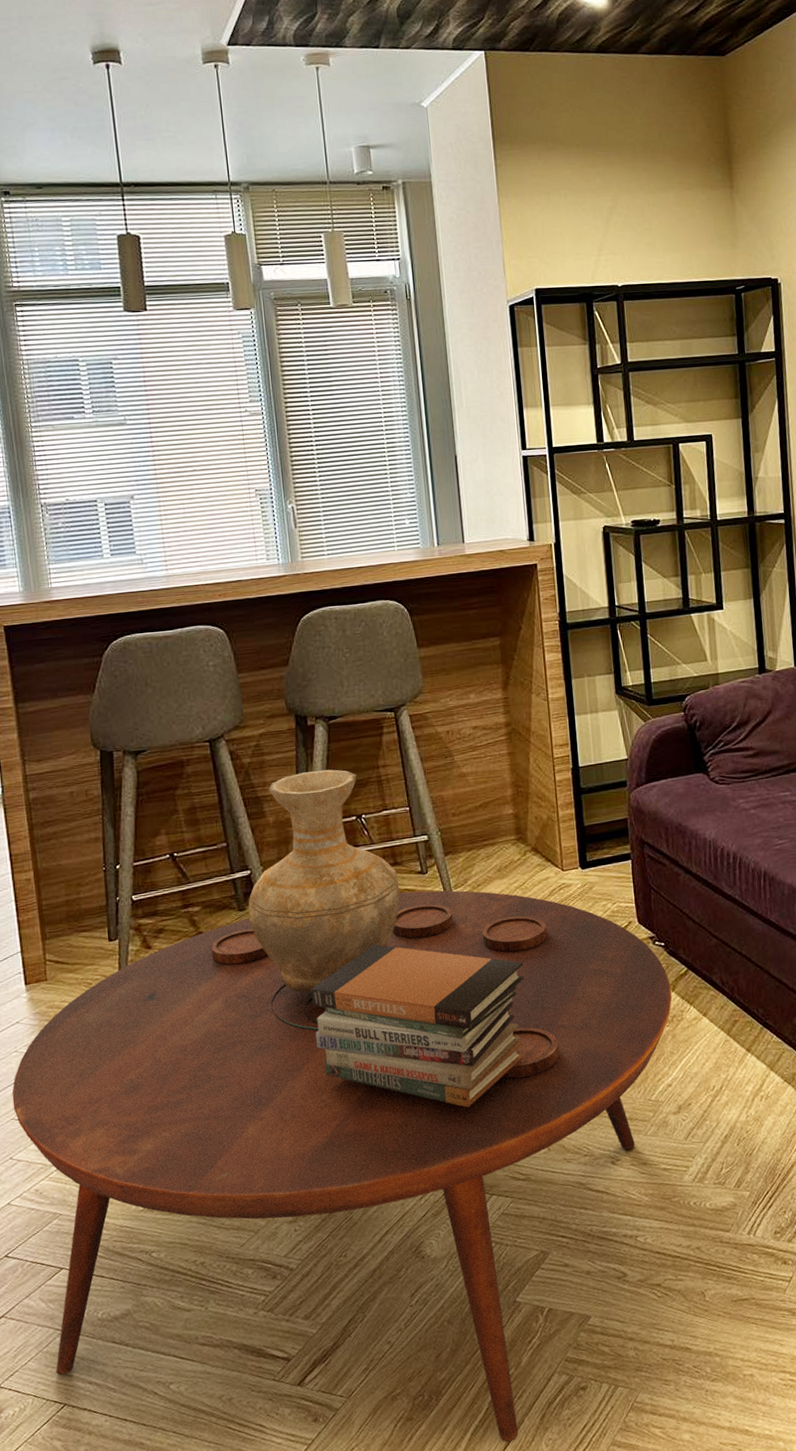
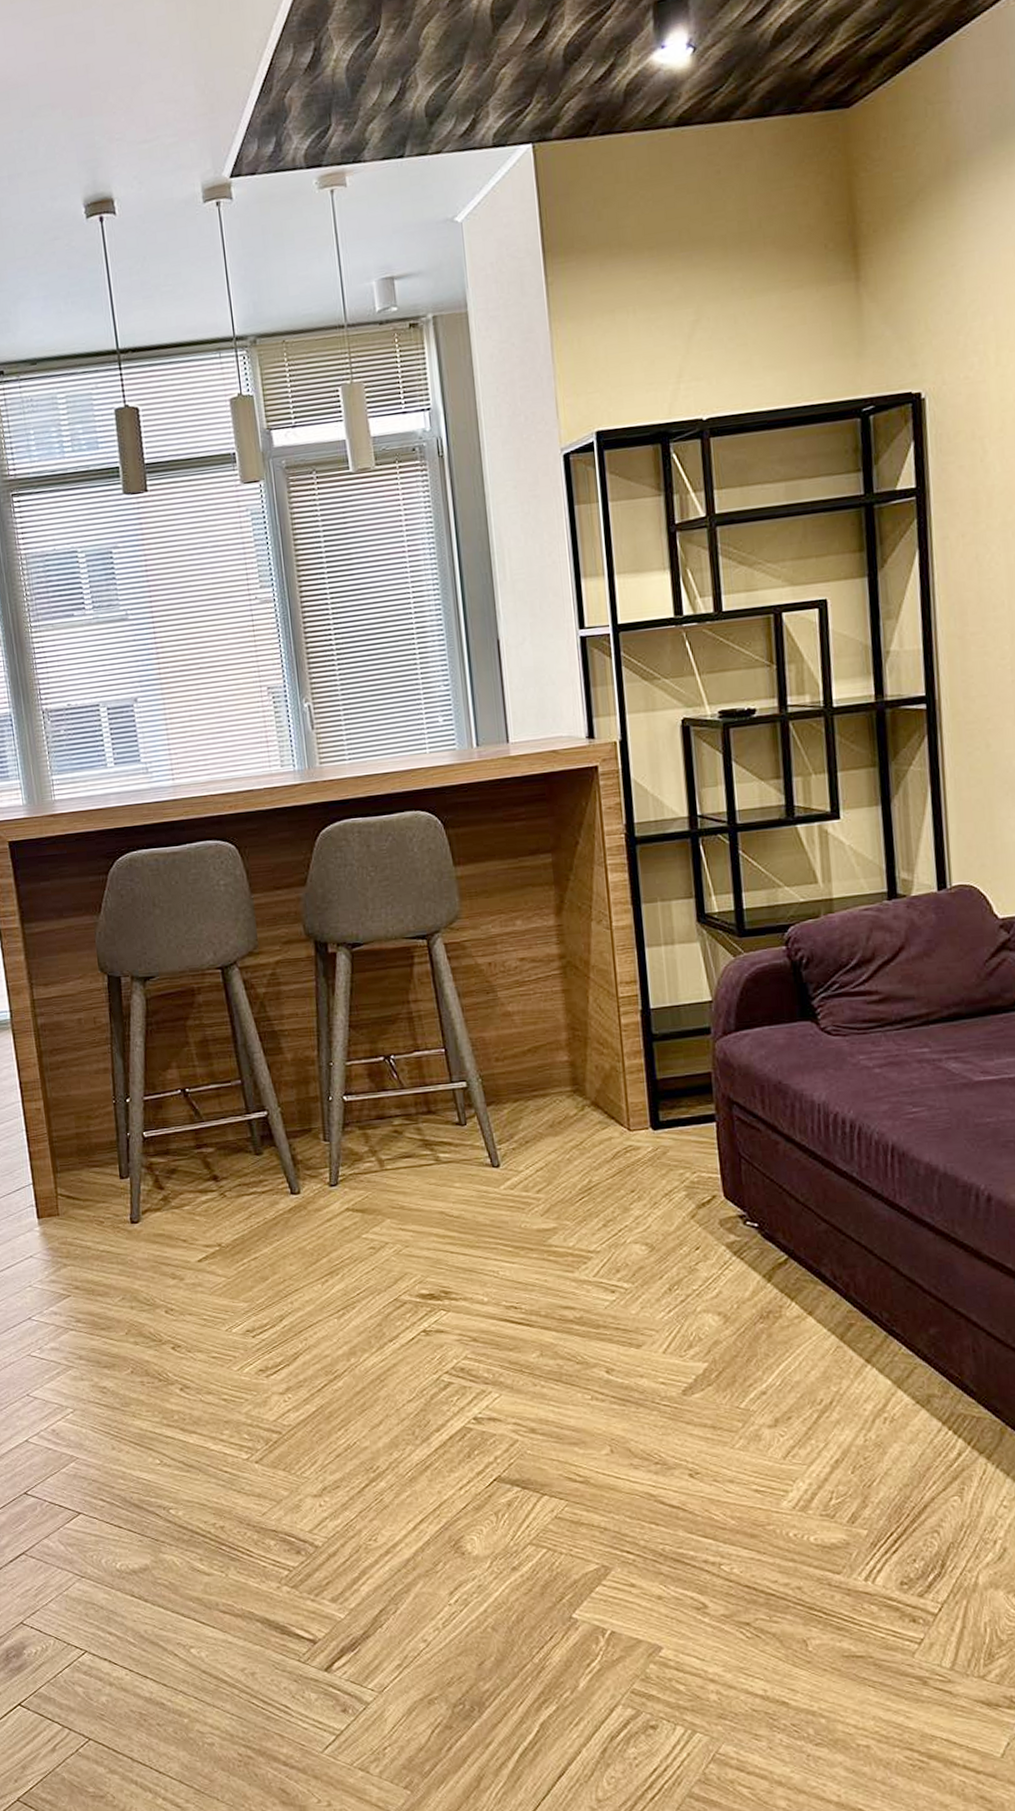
coffee table: present [11,890,672,1442] -> none [27,1144,767,1772]
vase: present [248,769,400,993] -> none [265,1003,435,1250]
book stack: present [311,944,524,1108] -> none [335,1201,582,1393]

